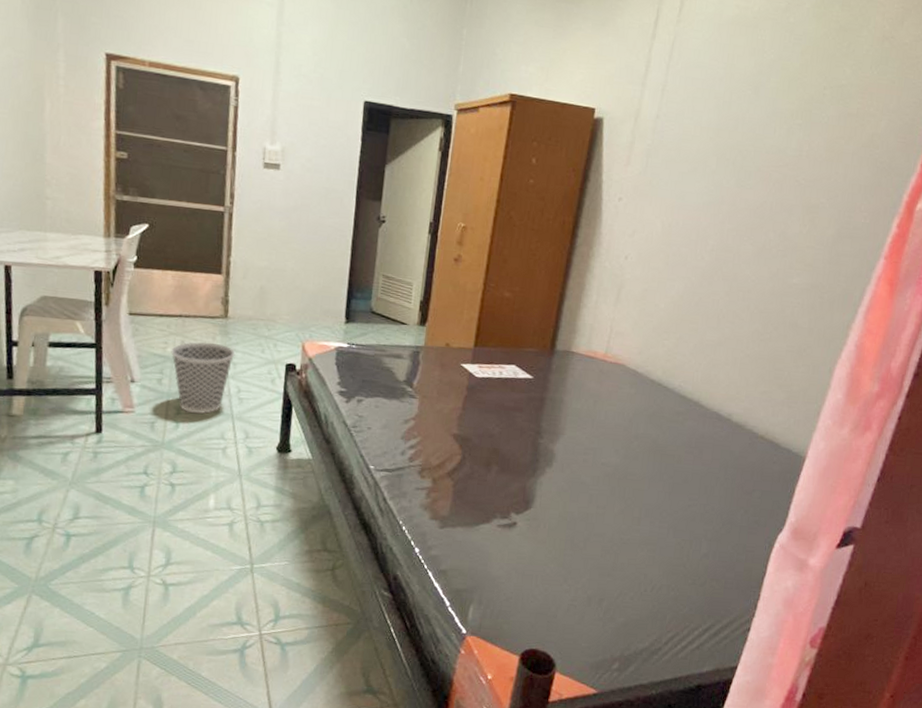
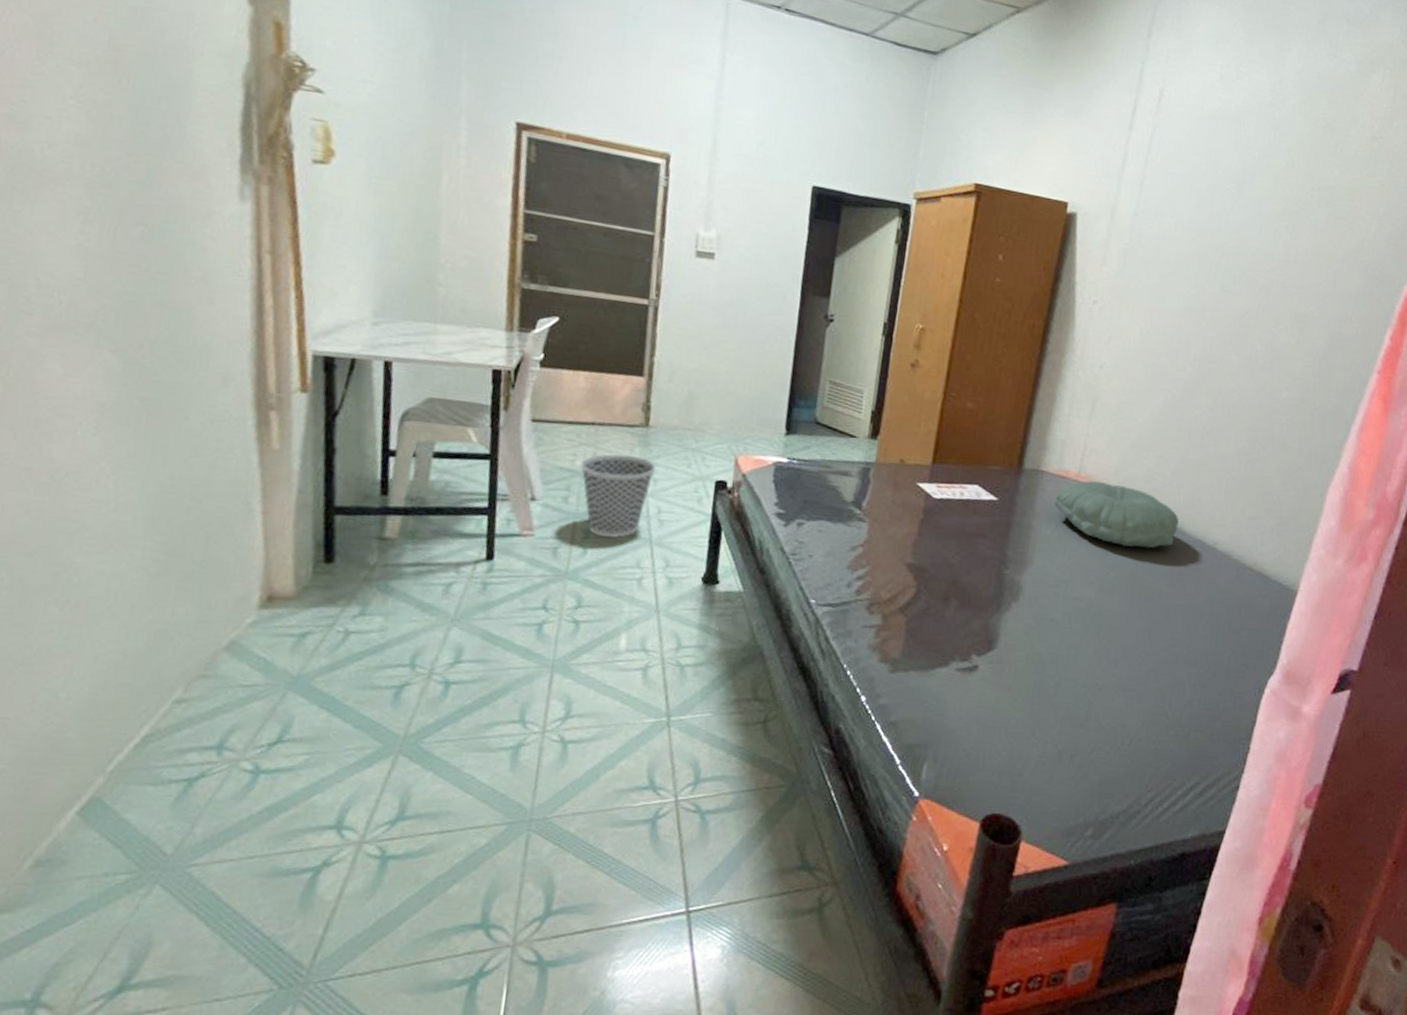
pillow: none [583,360,697,420] -> present [1054,480,1179,549]

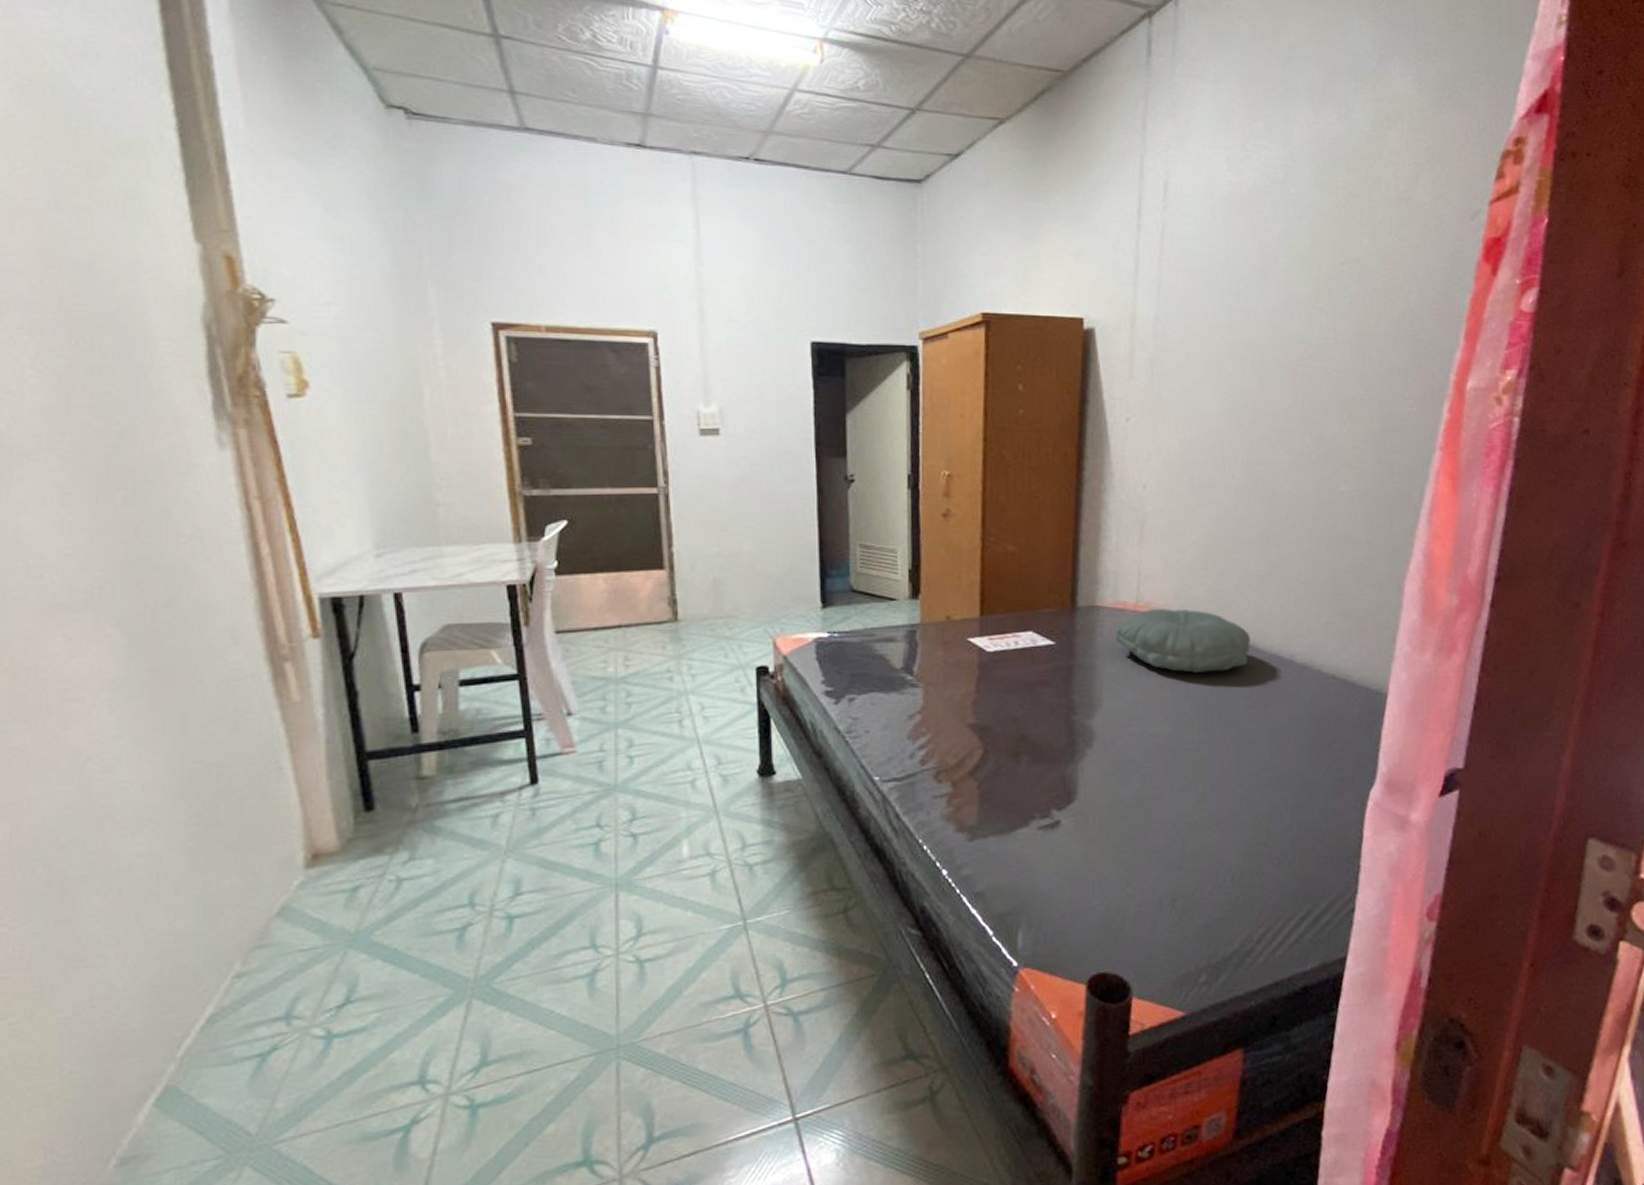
wastebasket: present [580,453,657,538] -> none [613,654,693,743]

